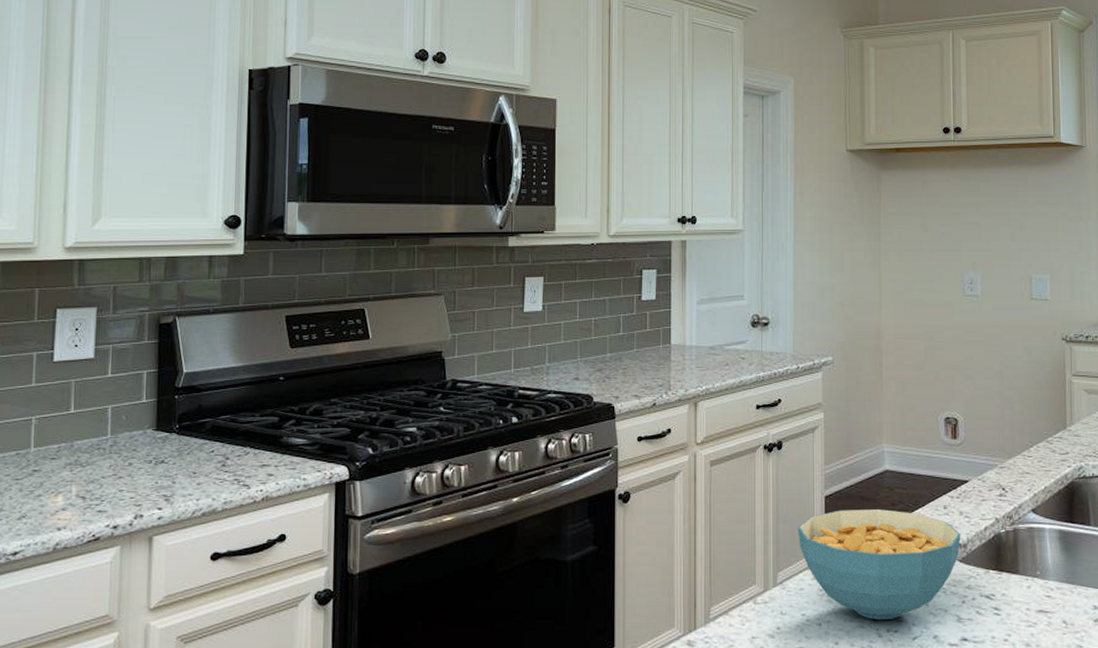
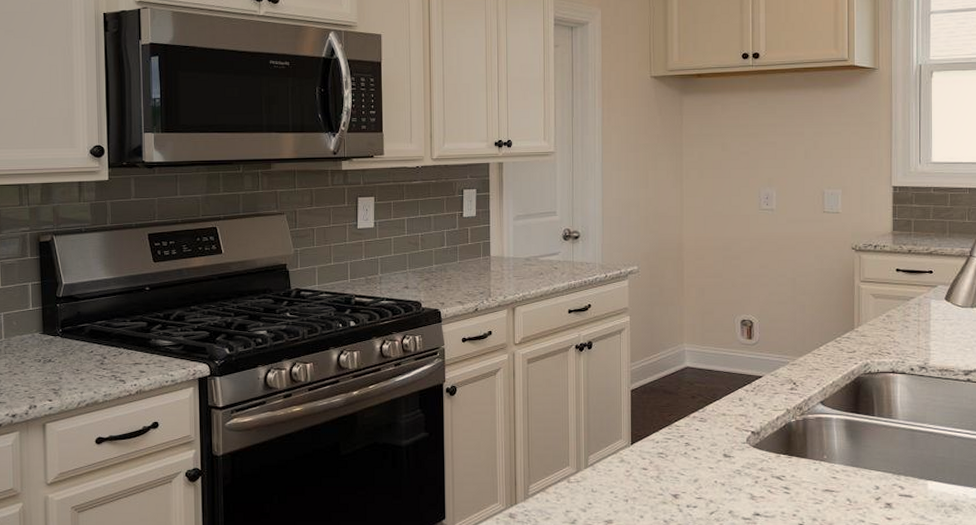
cereal bowl: present [797,509,961,621] -> none [606,401,755,498]

